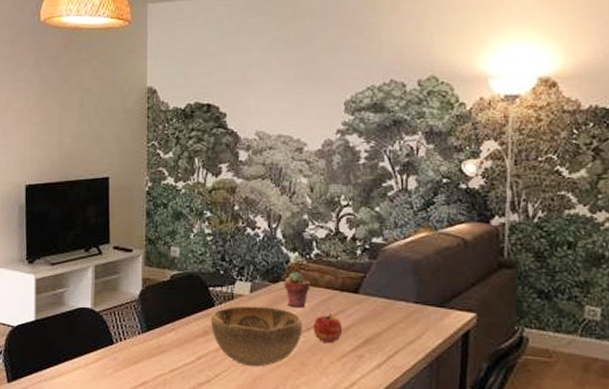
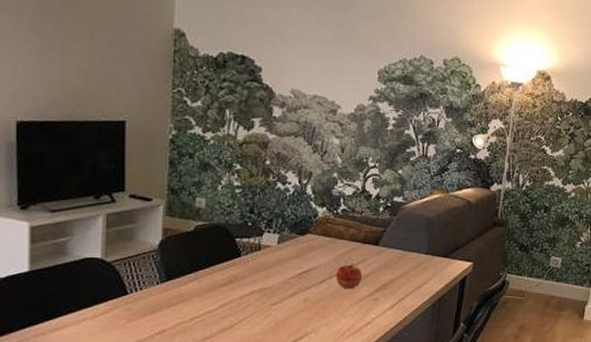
decorative bowl: present [210,305,303,367] -> none [235,256,327,312]
potted succulent: present [284,272,310,308] -> none [311,225,336,258]

